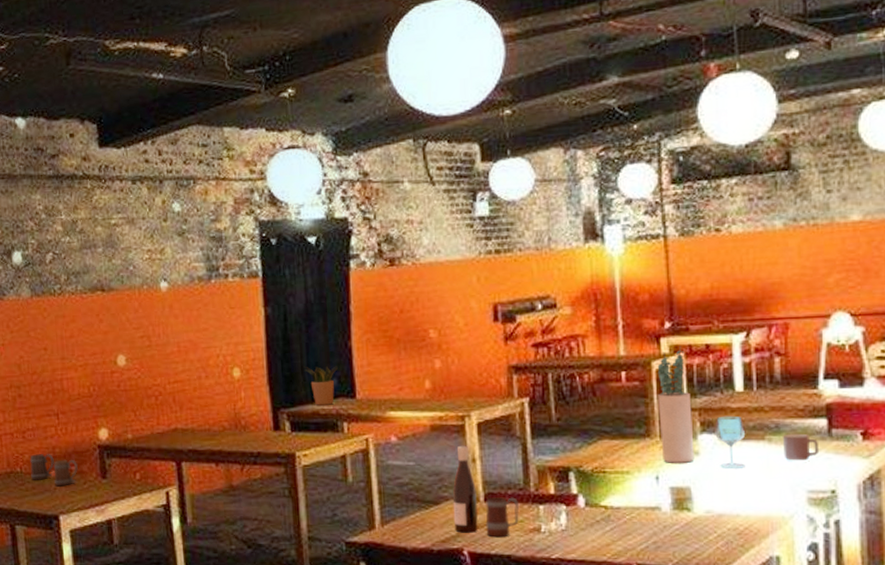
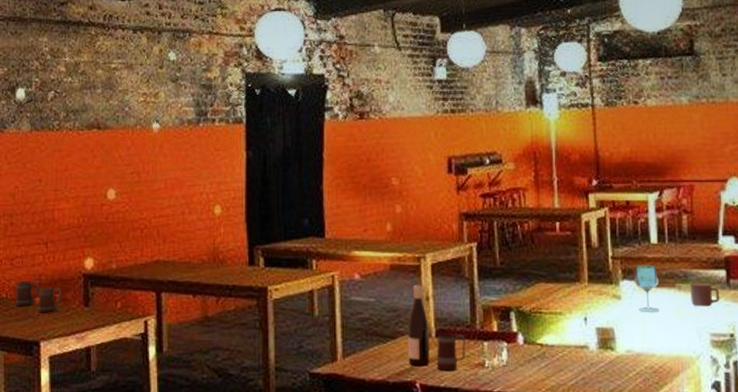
potted plant: present [305,366,338,405] -> none [280,207,310,243]
vase: present [657,346,695,463] -> none [586,201,617,306]

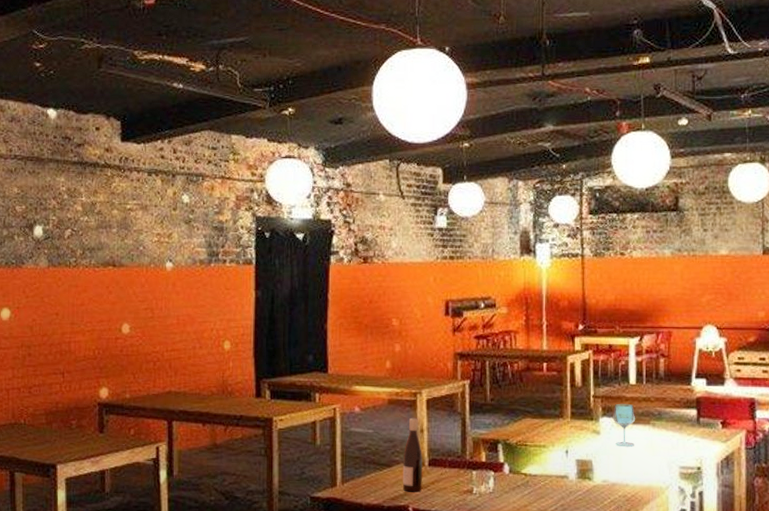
beer mug: present [16,281,39,306] -> none [34,408,56,432]
beer mug: present [38,287,63,313] -> none [55,414,79,438]
beer mug: present [436,332,466,371] -> none [428,462,456,497]
mug: present [689,282,720,308] -> none [663,420,690,443]

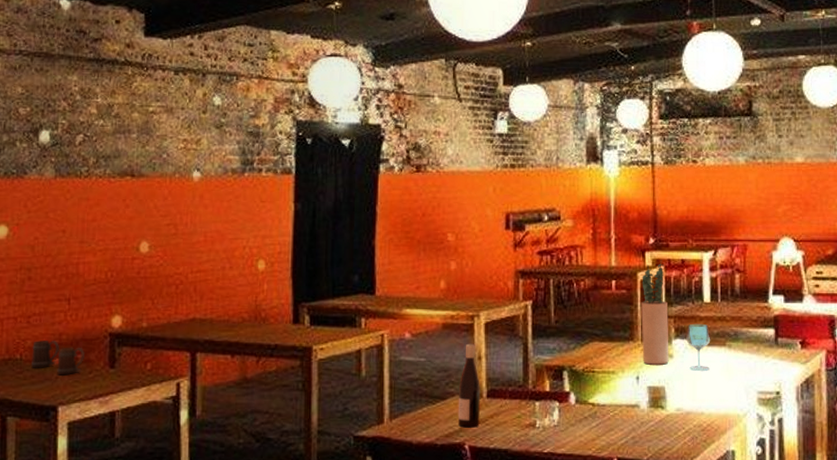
beer mug: none [34,408,56,432] -> present [31,341,59,368]
beer mug: none [55,414,79,438] -> present [57,347,86,375]
vase: none [570,345,597,440] -> present [641,260,669,365]

